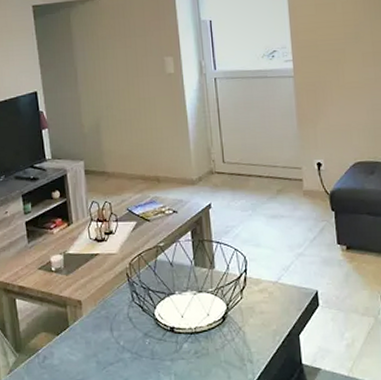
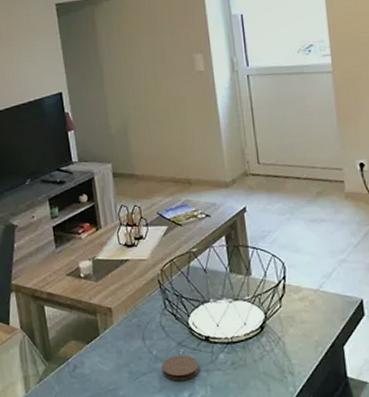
coaster: none [129,345,164,370] -> present [162,355,199,381]

